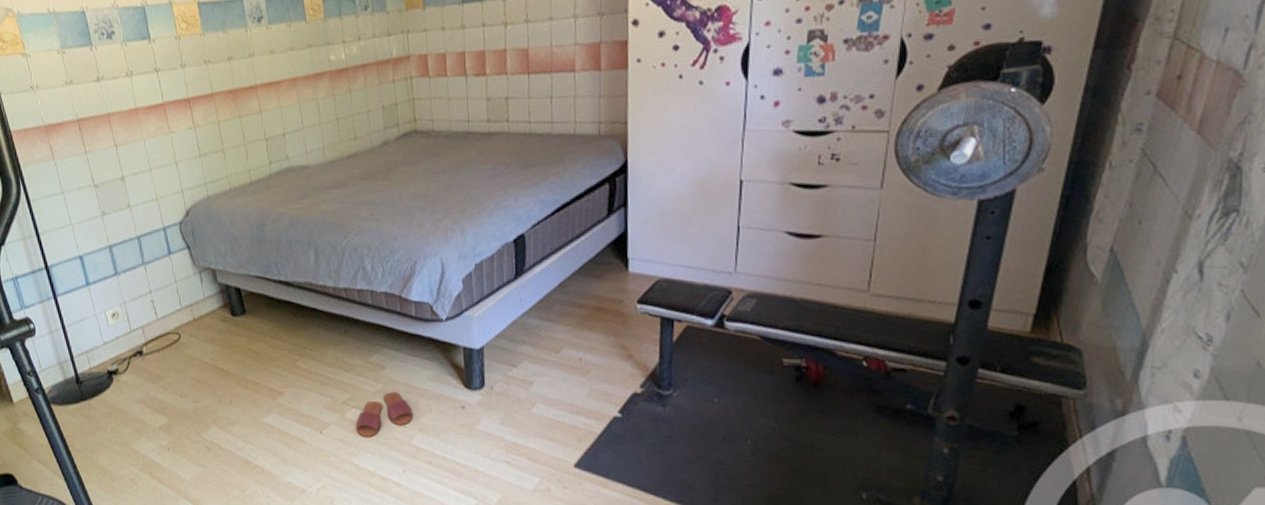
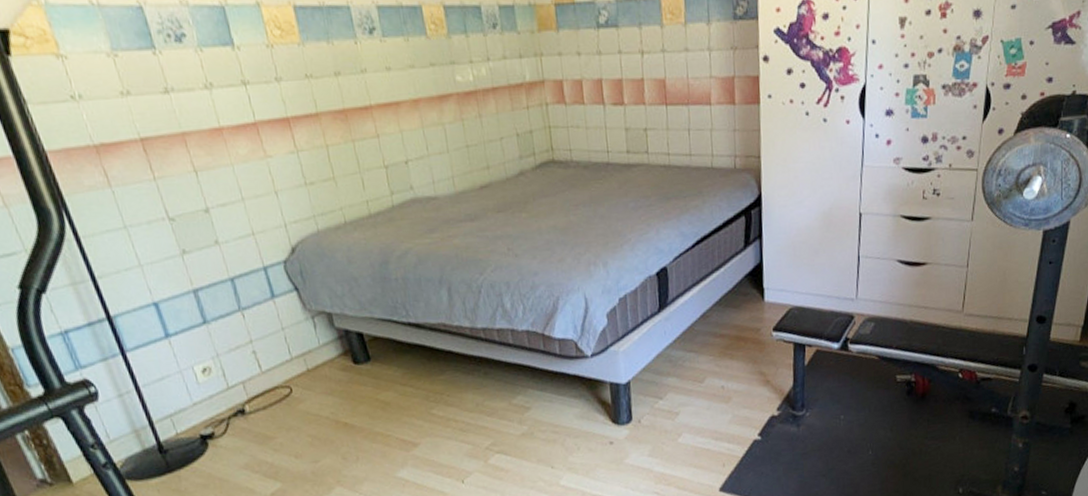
slippers: present [355,392,414,437] -> none [500,432,561,482]

